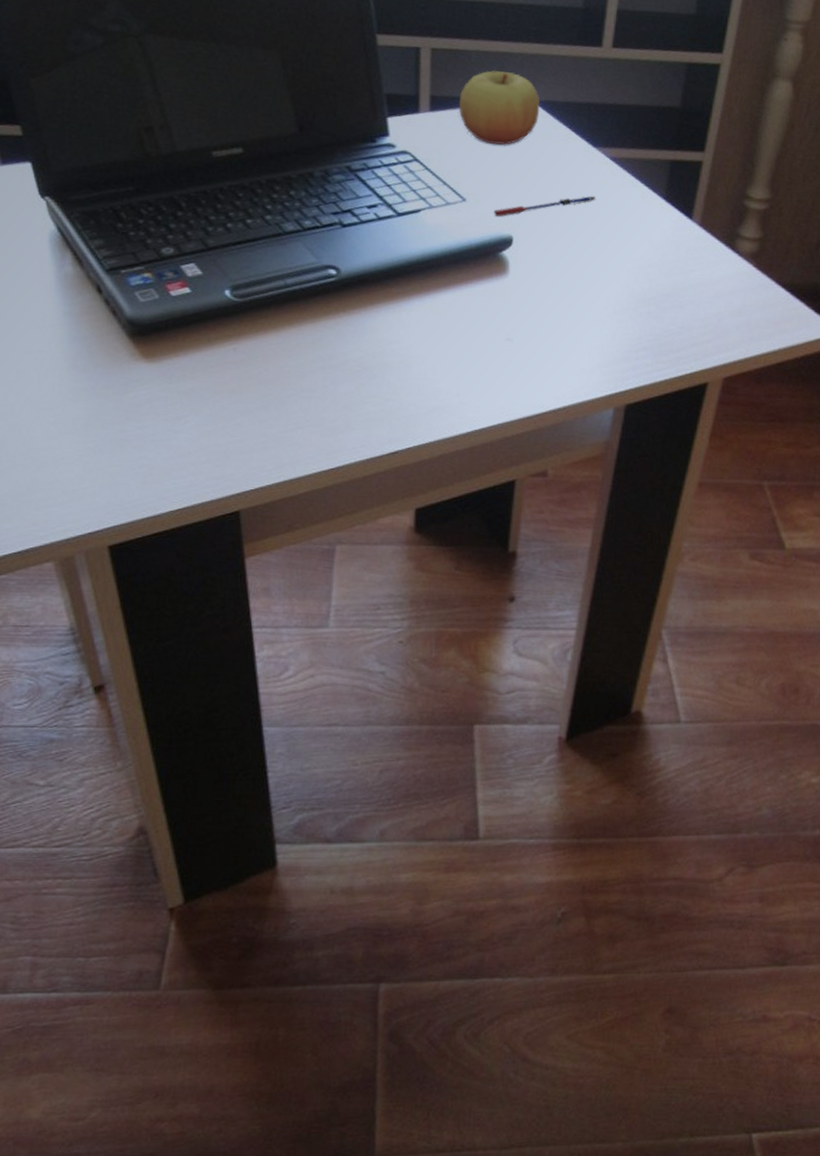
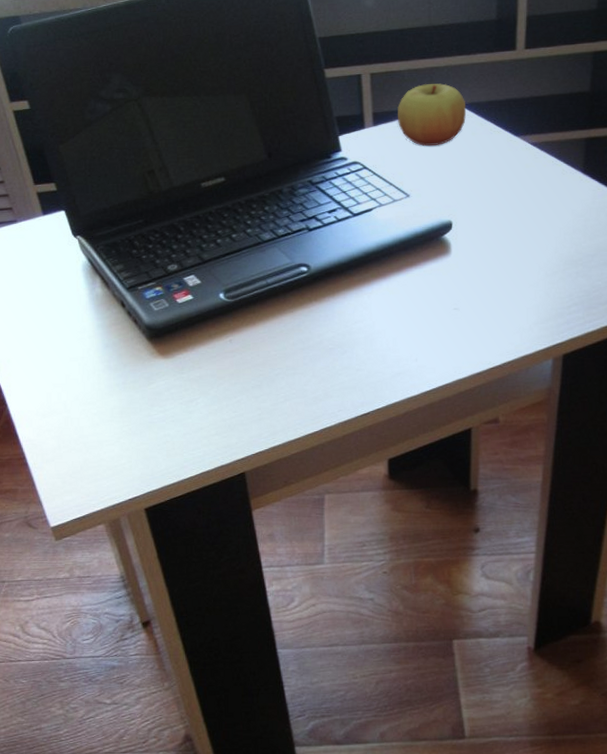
pen: present [493,195,595,217] -> none [433,178,521,207]

